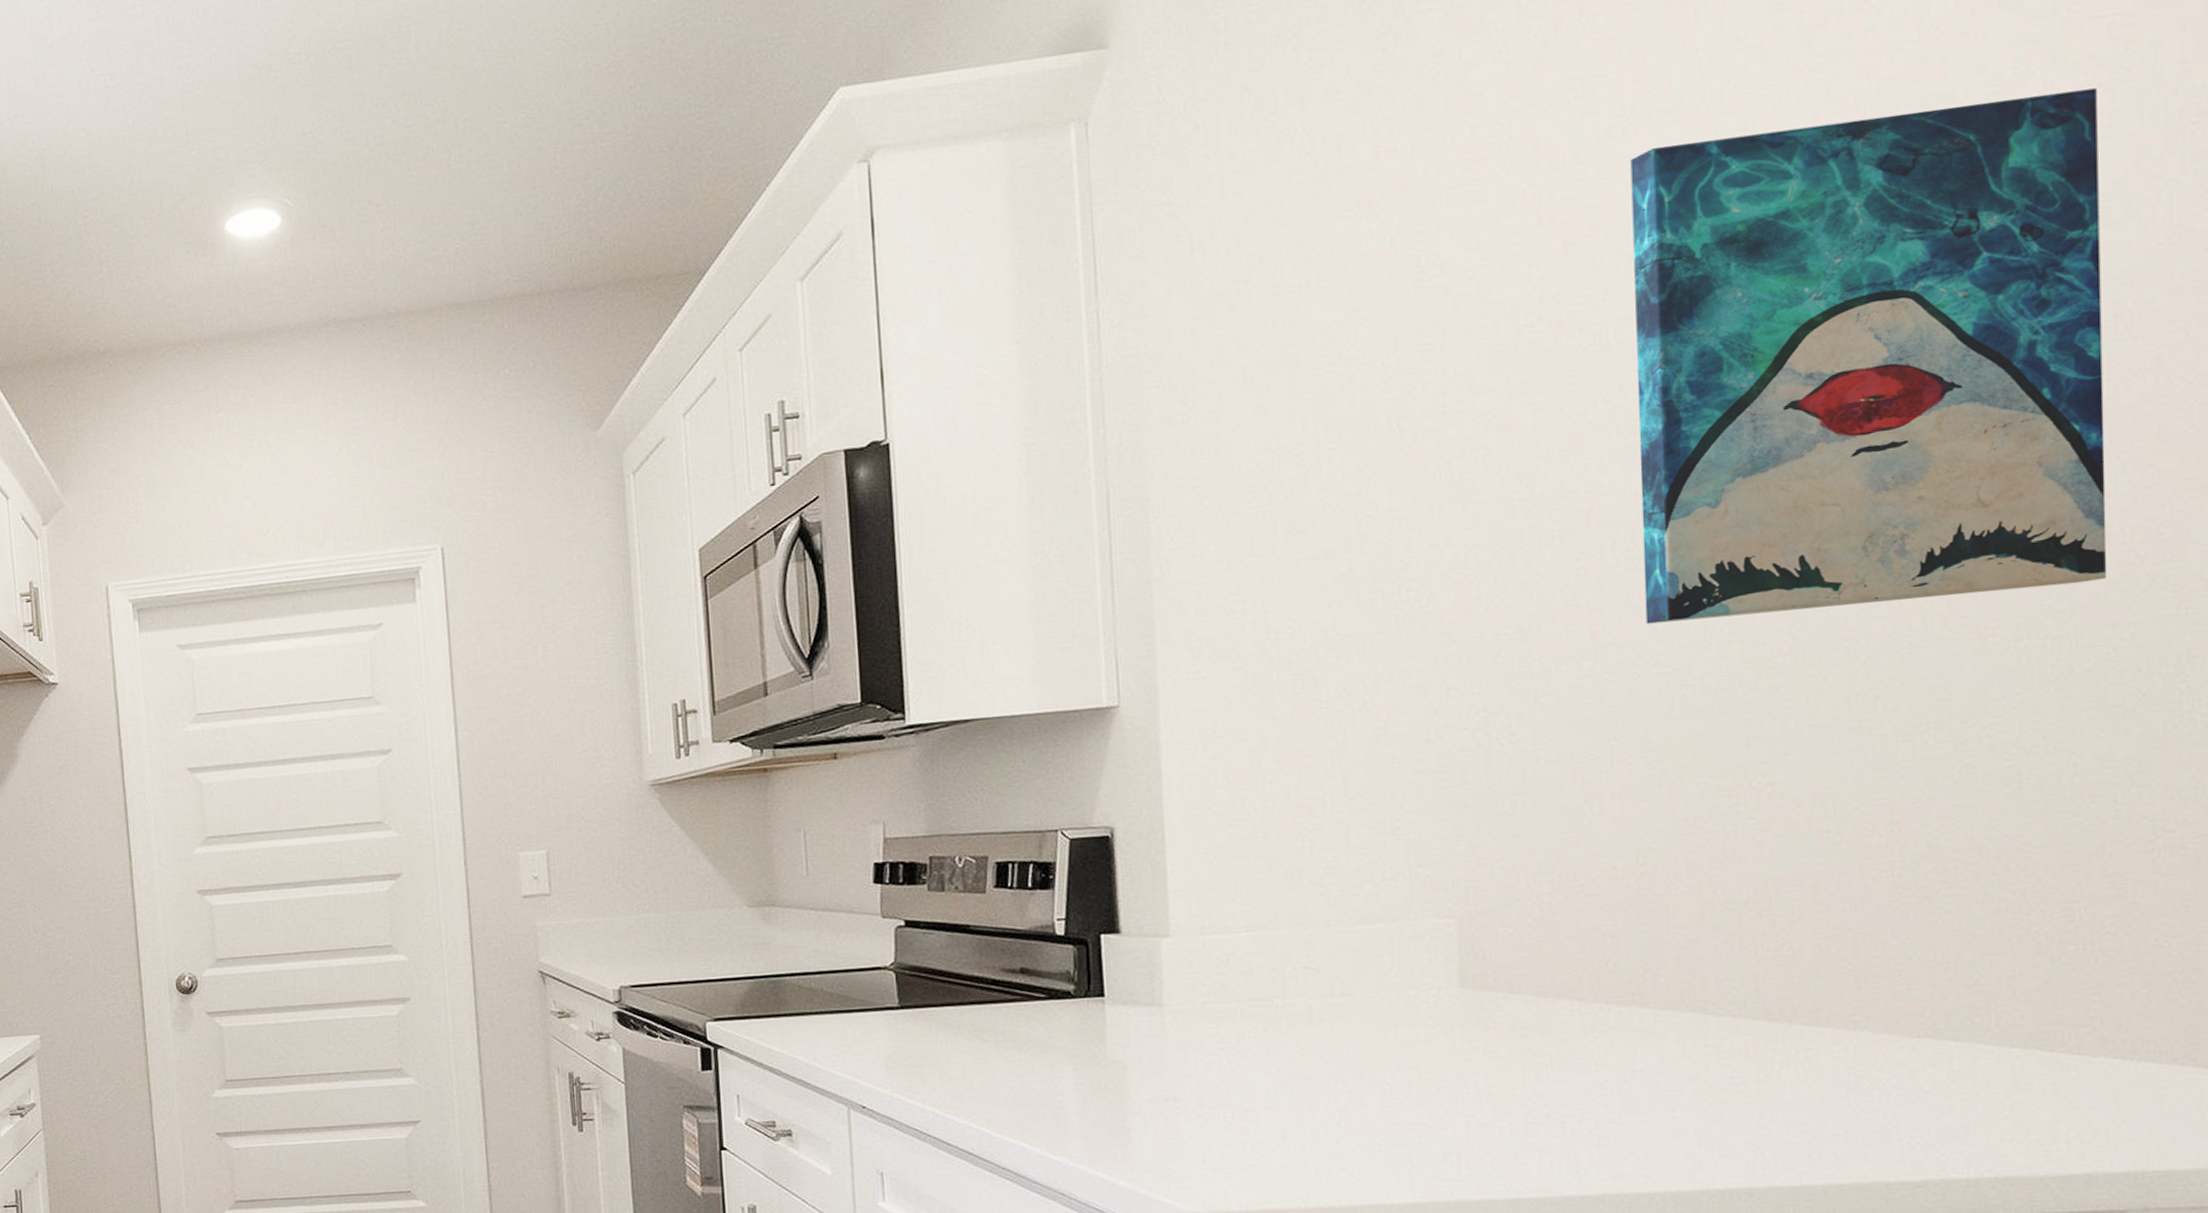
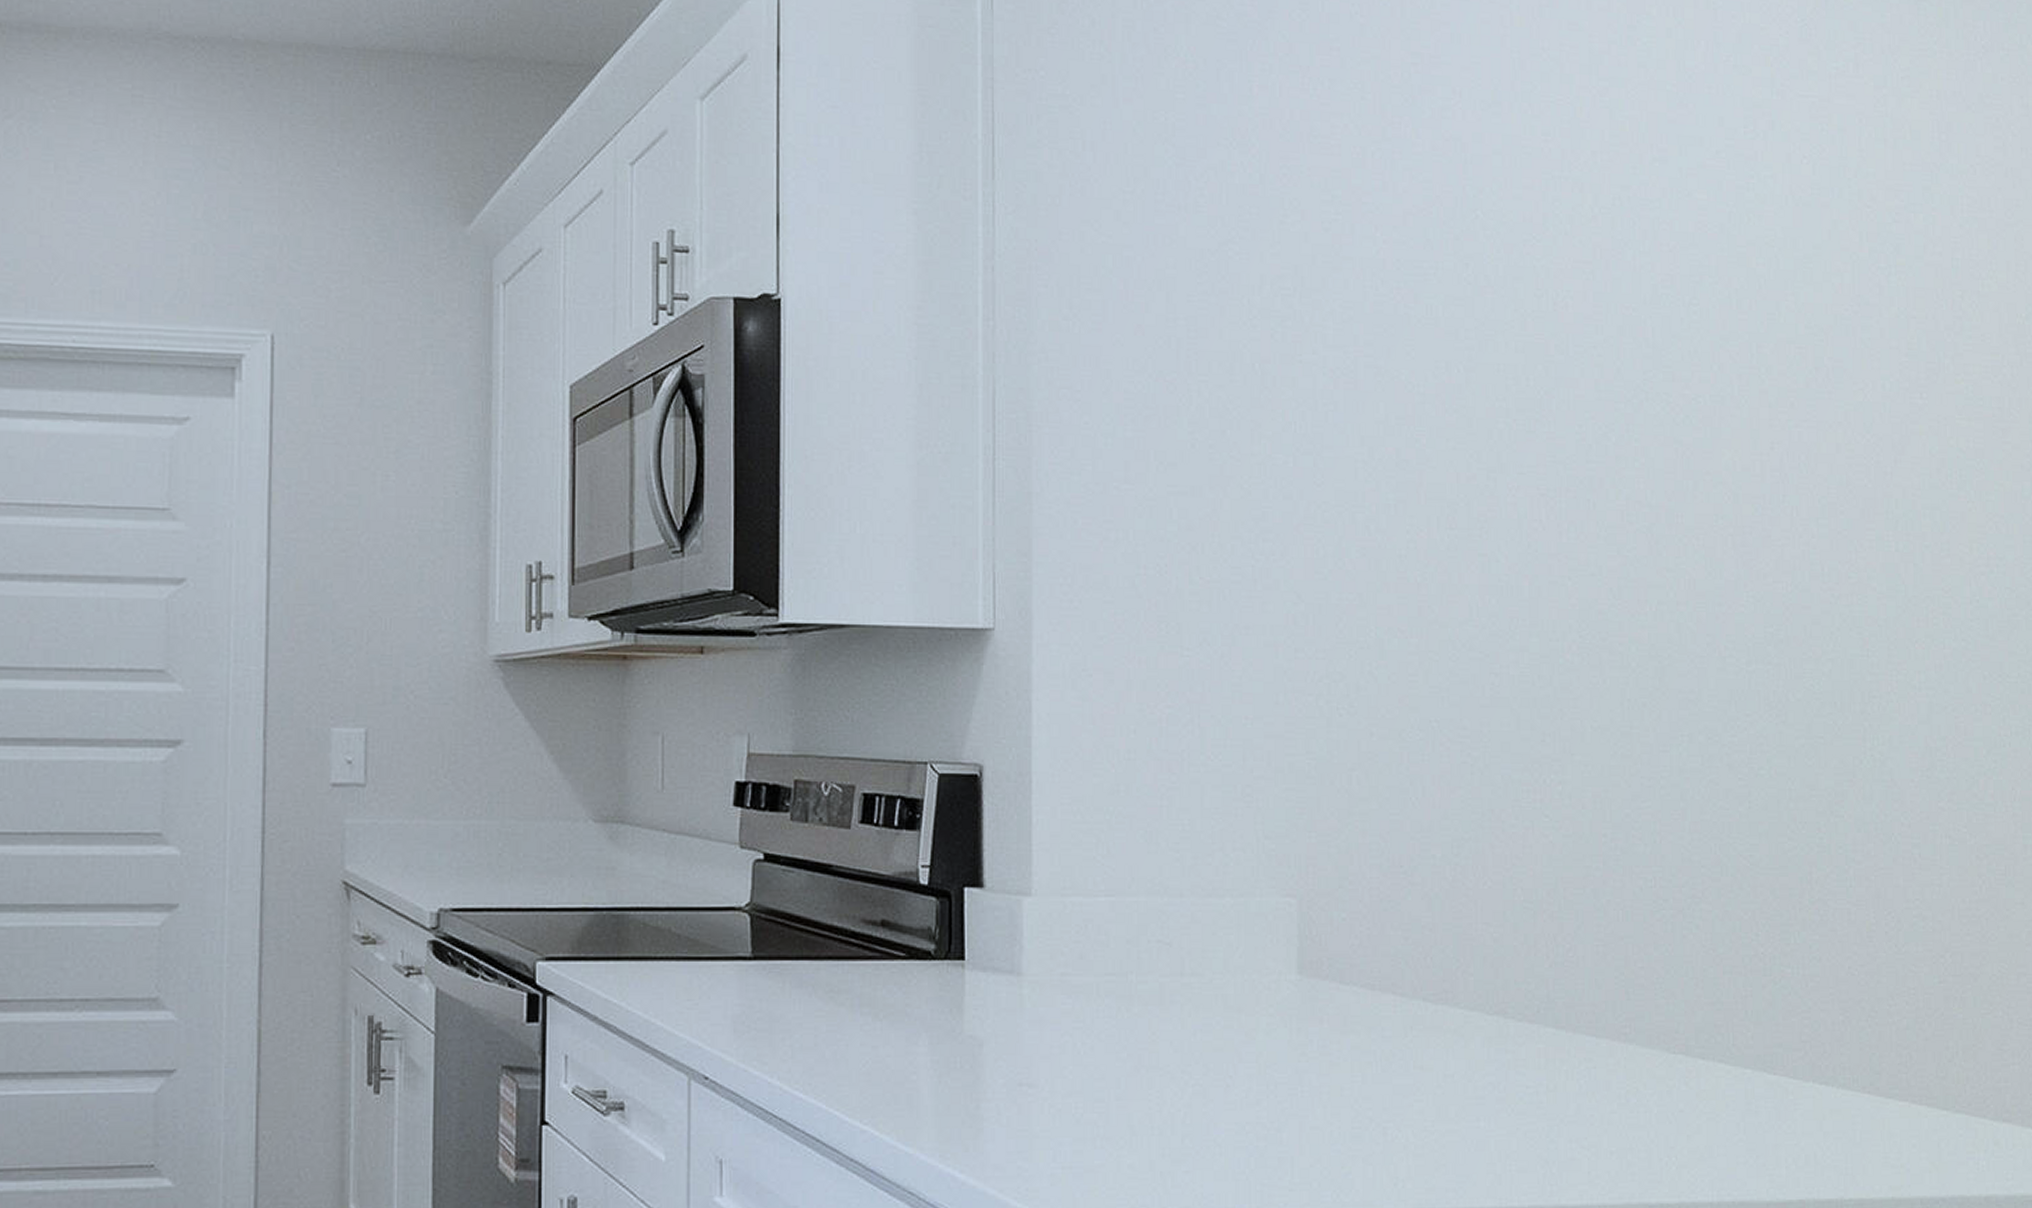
wall art: present [1630,88,2108,624] -> none [1458,135,1812,615]

